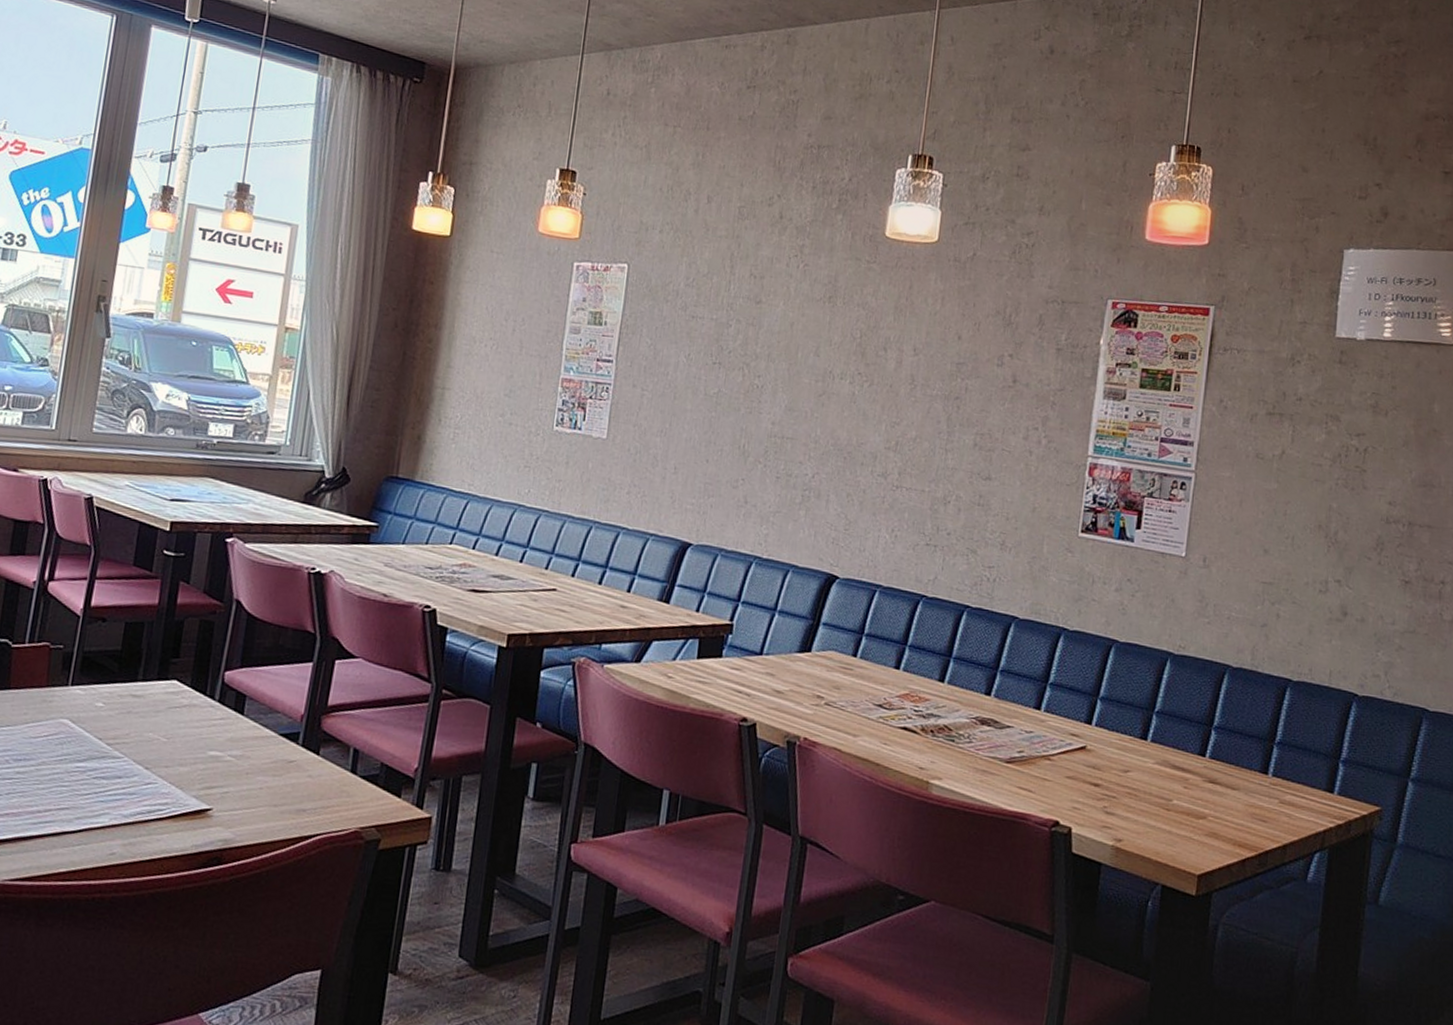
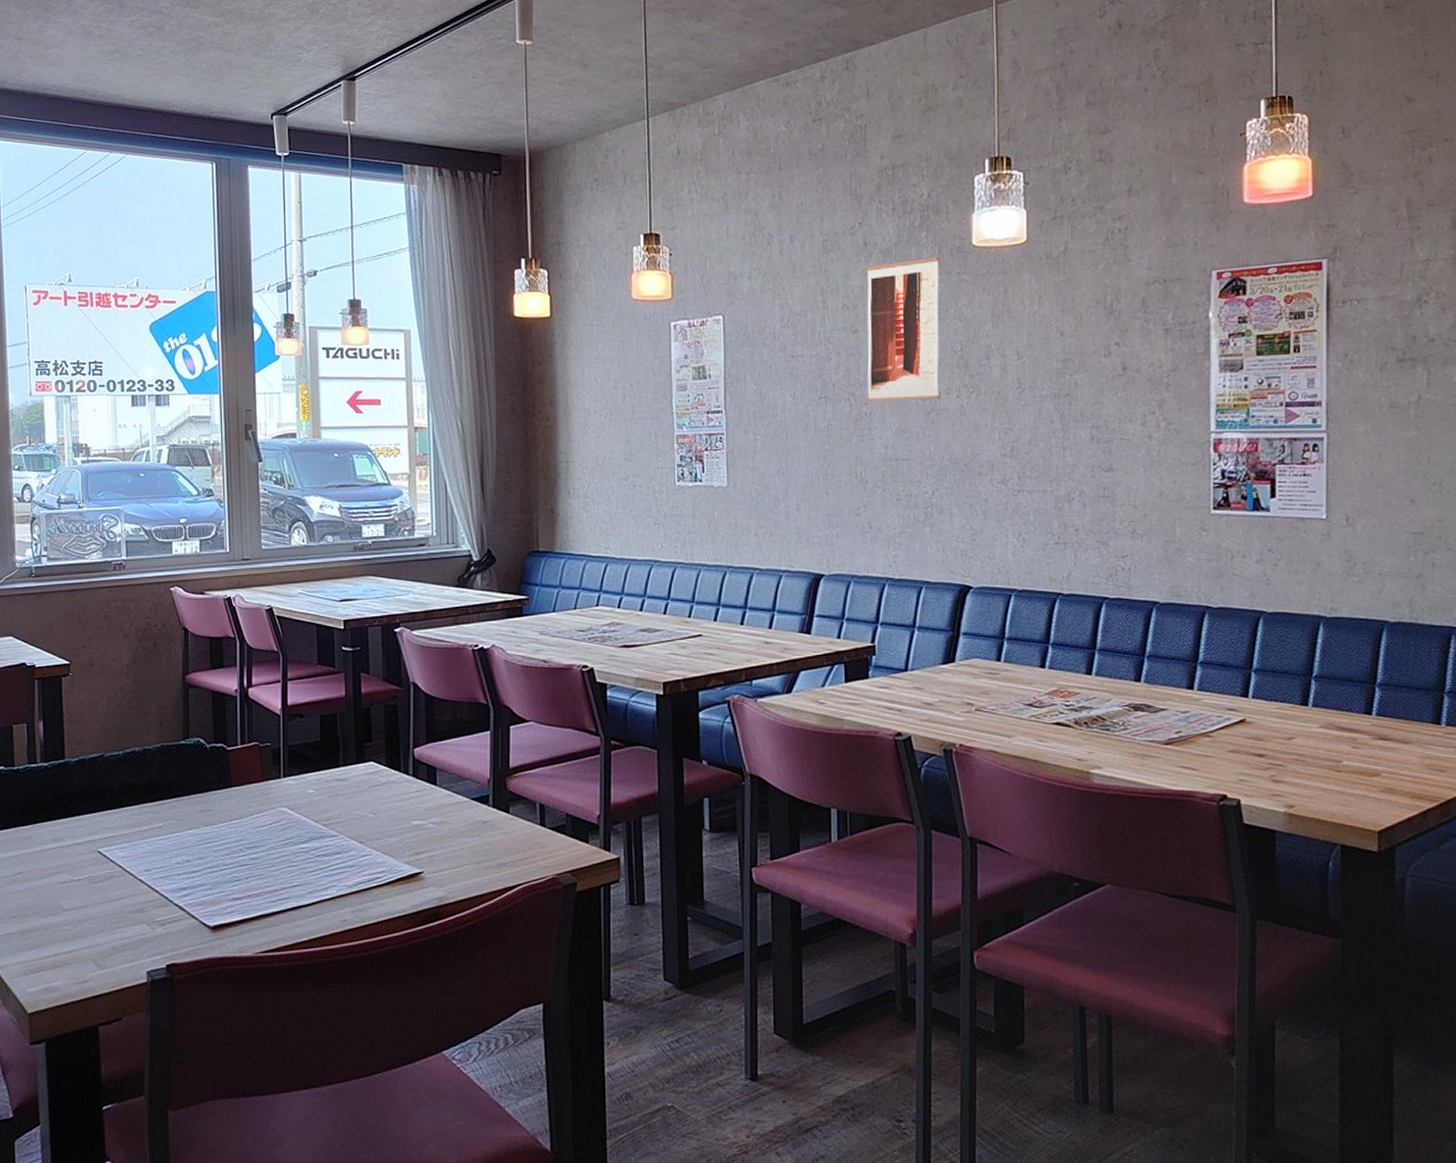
wall art: none [761,239,852,383] -> present [866,257,940,402]

